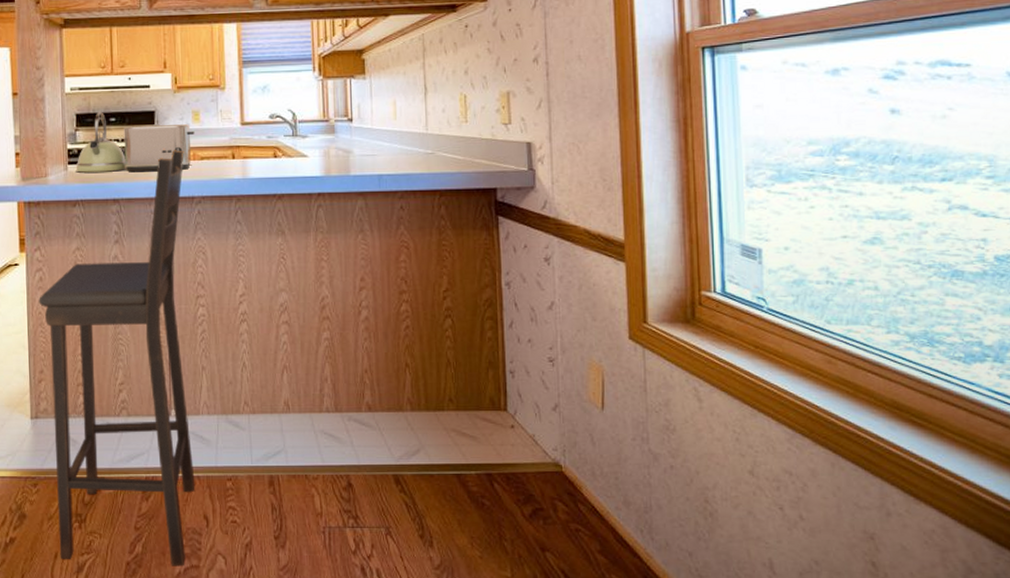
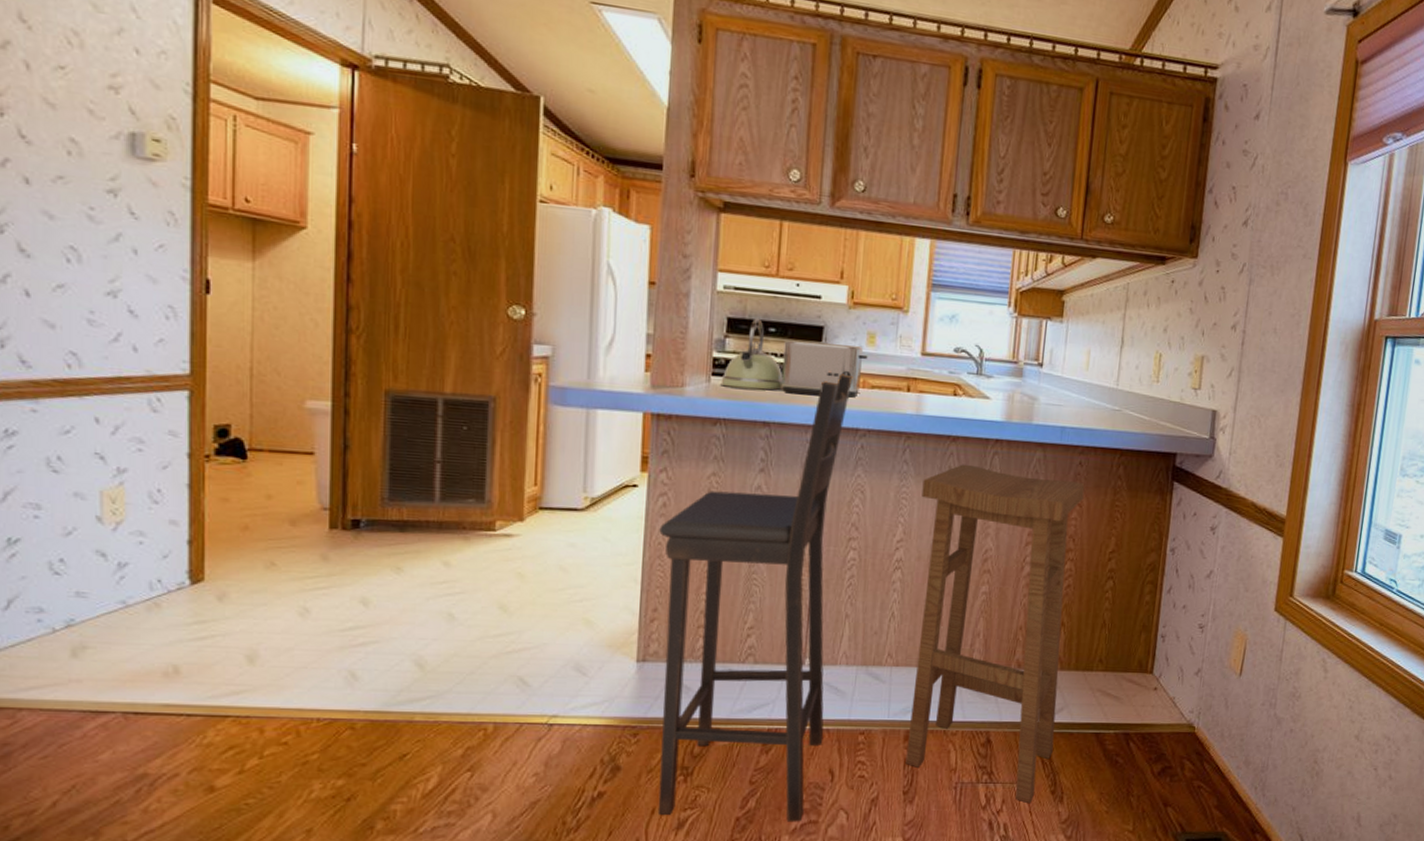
bar stool: none [256,219,415,549] -> present [905,464,1085,804]

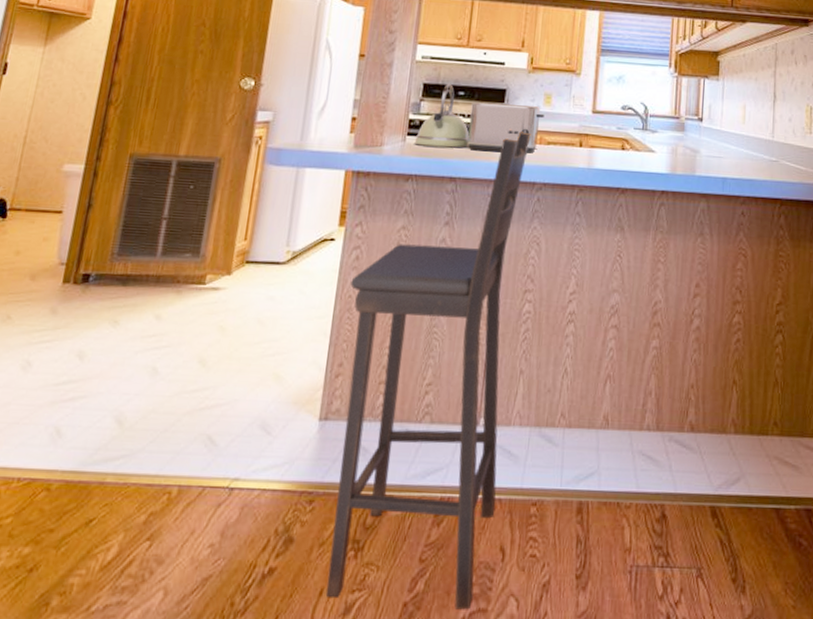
bar stool: present [905,464,1085,804] -> none [578,215,748,594]

